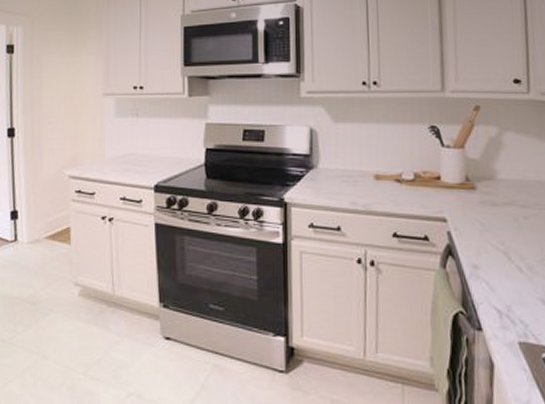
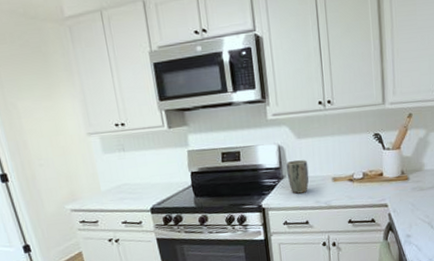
plant pot: none [318,147,345,190] -> present [286,159,309,194]

